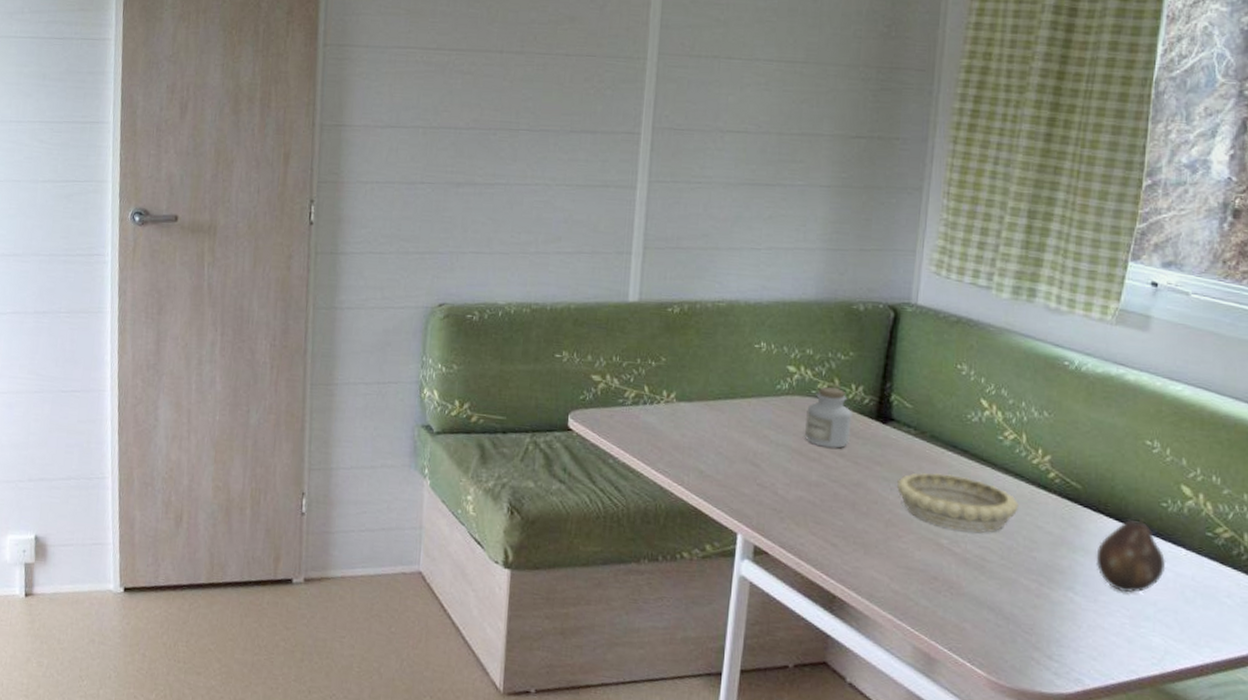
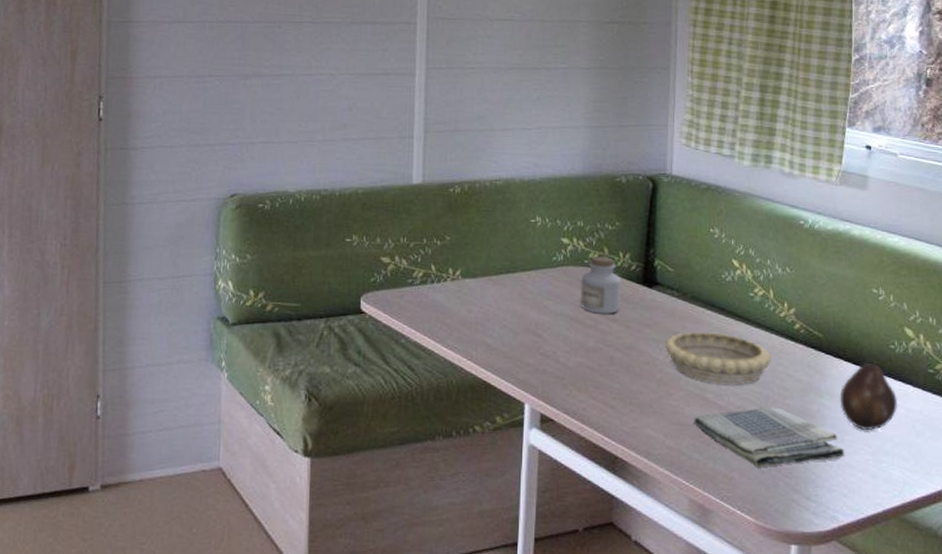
dish towel: none [924,558,1098,621] -> present [694,406,845,468]

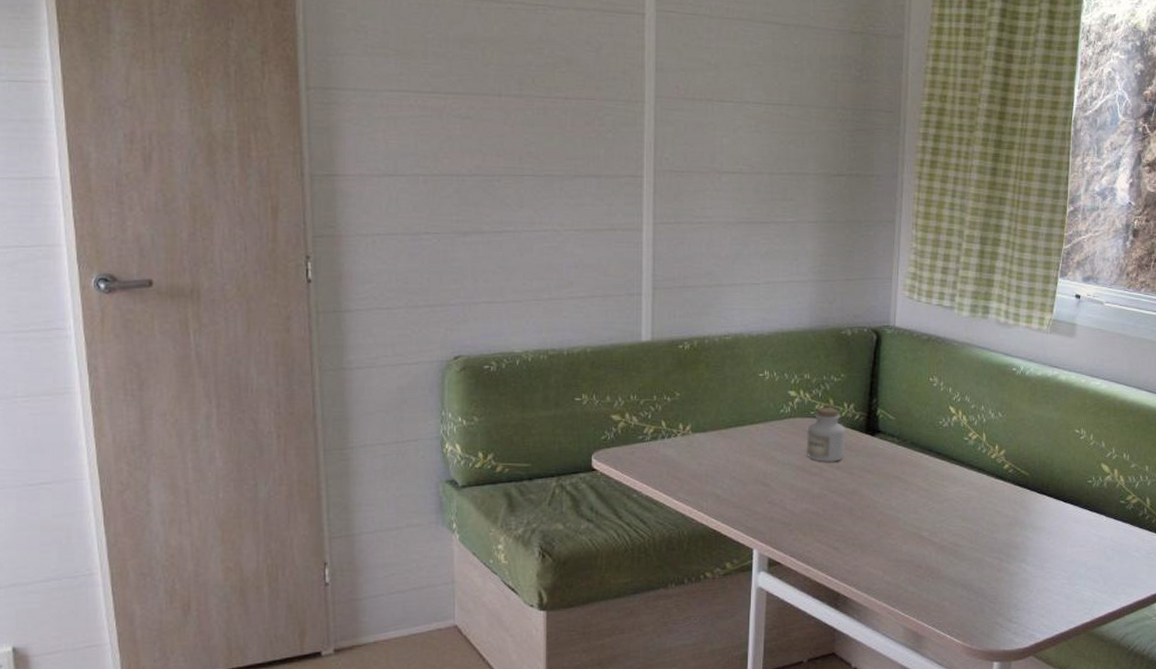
decorative bowl: present [665,331,771,386] -> none [886,475,982,523]
dish towel: present [694,406,845,468] -> none [910,541,1044,596]
fruit: present [839,361,898,431] -> none [1041,495,1093,558]

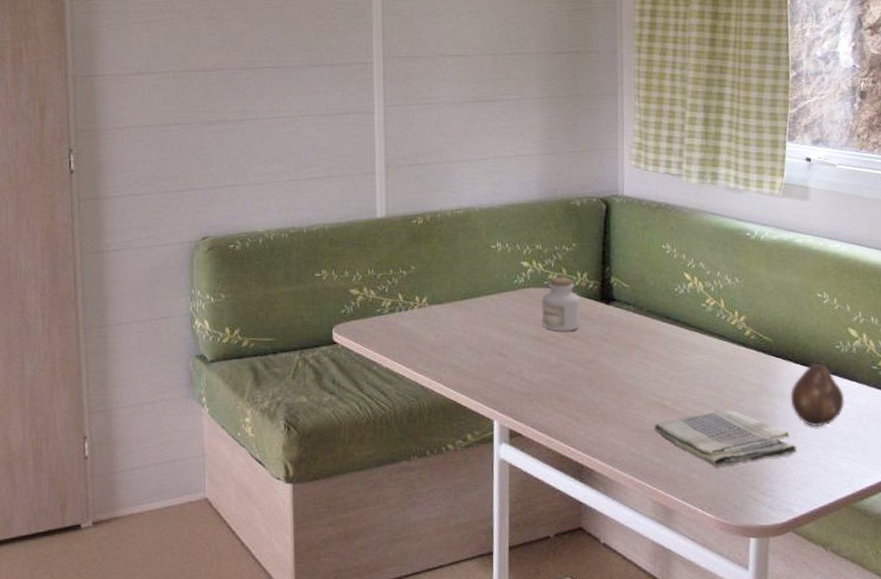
dish towel: none [910,541,1044,596] -> present [654,410,797,468]
fruit: none [1041,495,1093,558] -> present [790,361,845,427]

